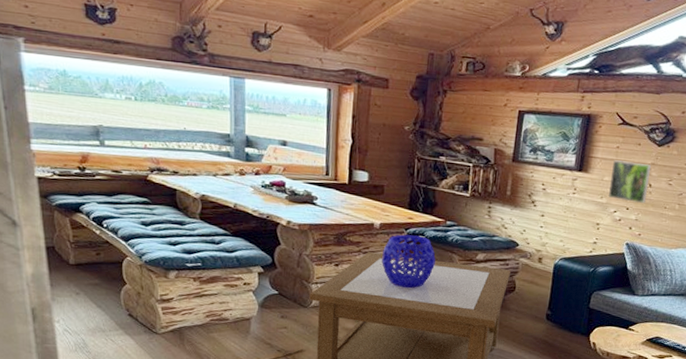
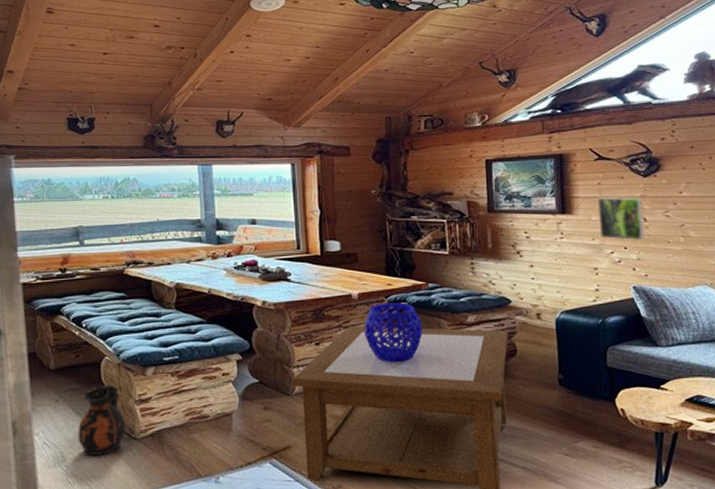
ceramic jug: none [99,282,147,346] -> present [78,384,126,457]

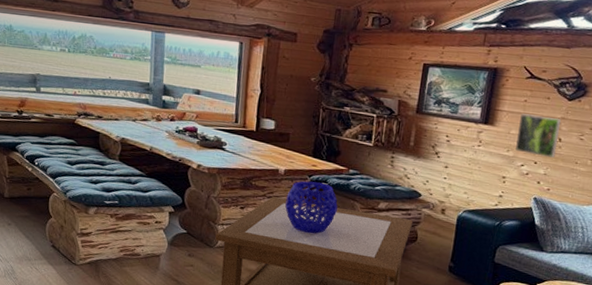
ceramic jug: present [78,384,126,457] -> none [26,216,68,274]

